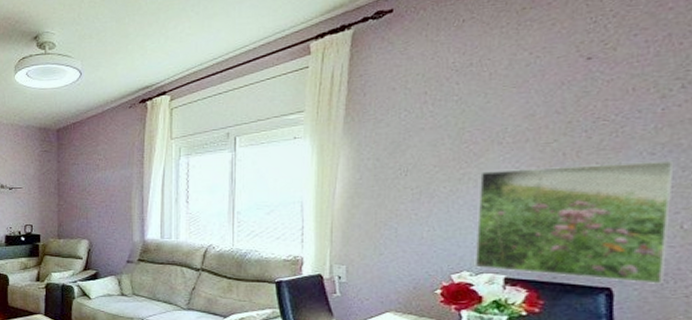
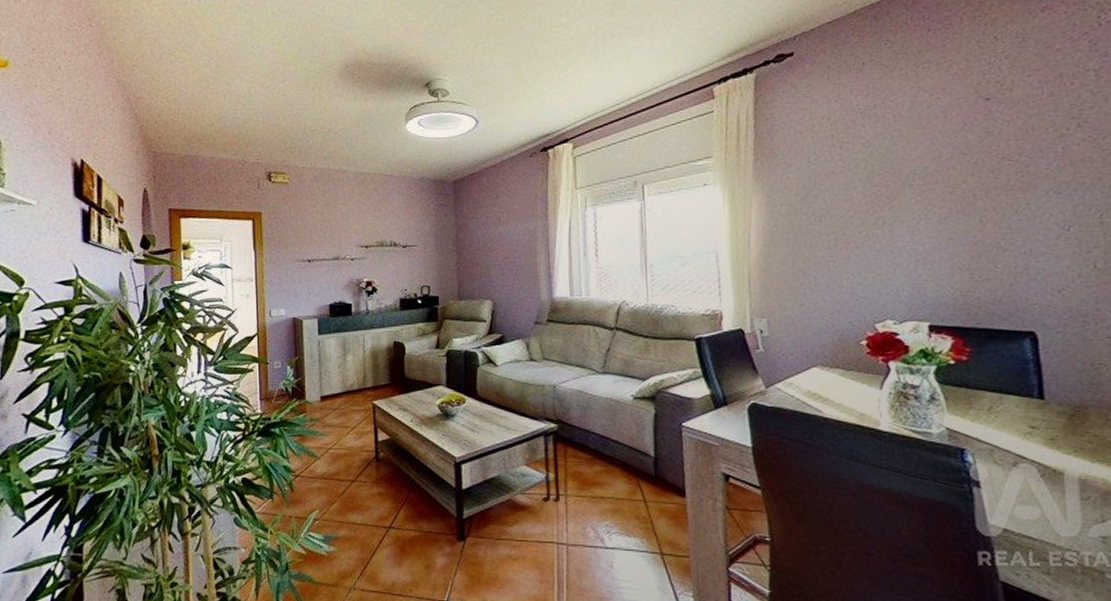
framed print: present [474,160,674,284] -> none [893,199,1085,326]

